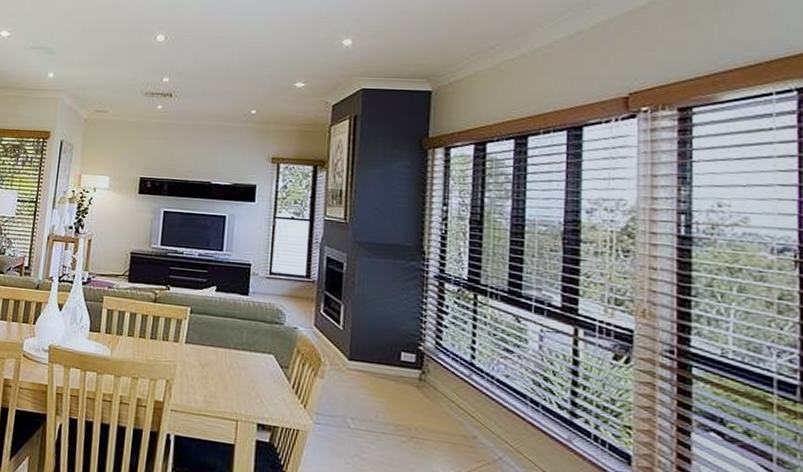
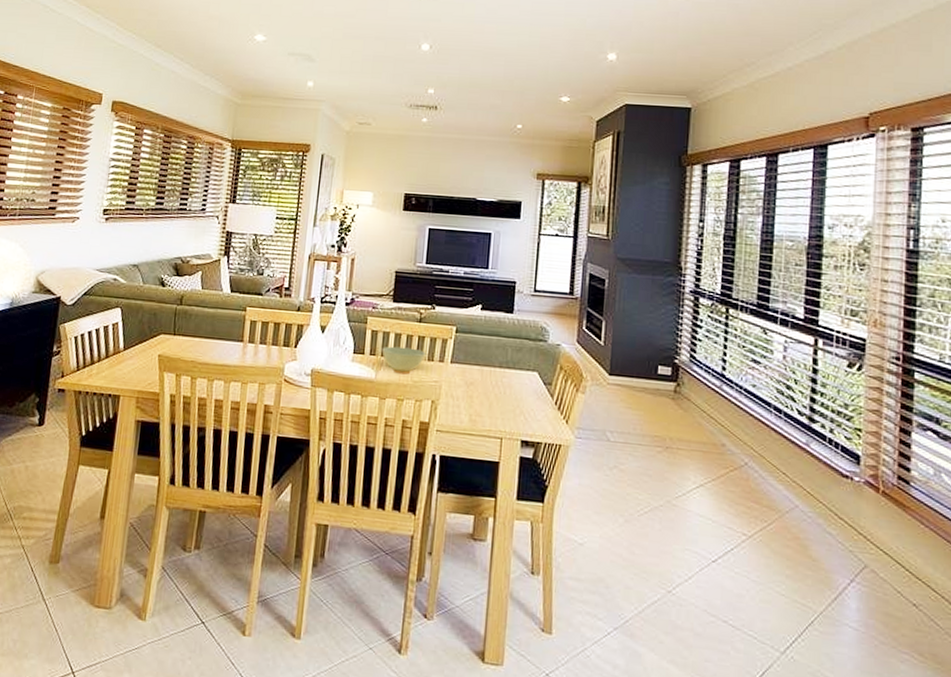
bowl: none [117,325,160,354] -> present [381,346,425,375]

